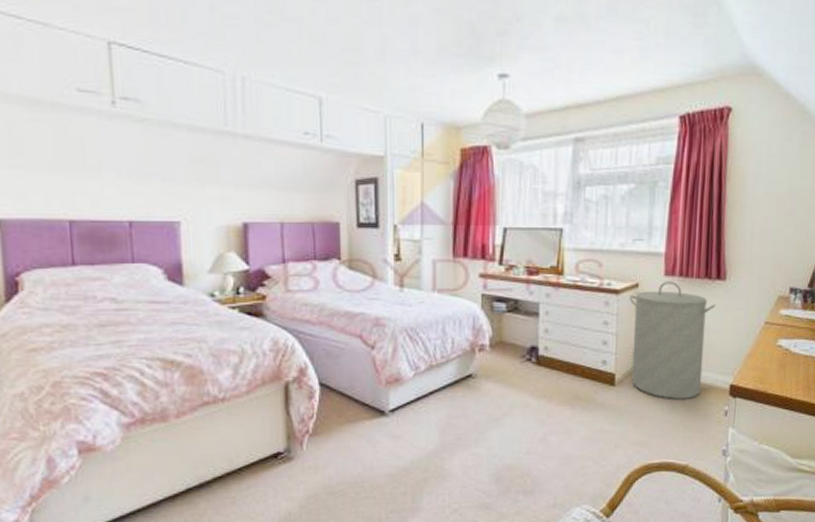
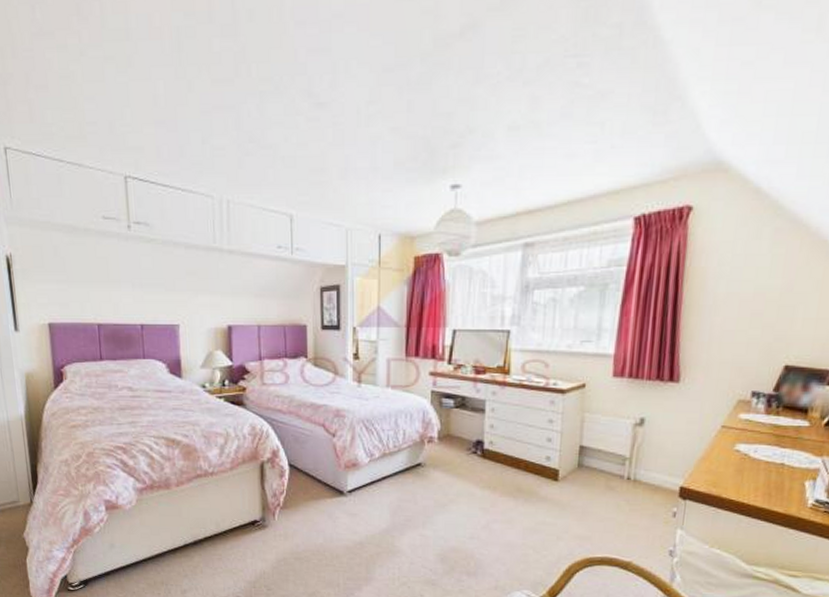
laundry hamper: present [629,282,716,399] -> none [575,383,668,498]

